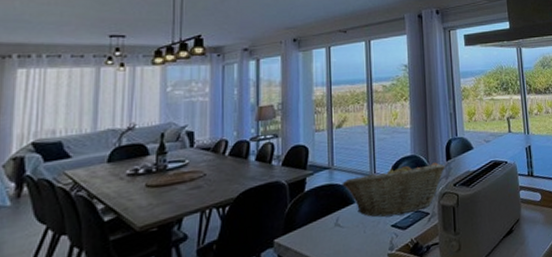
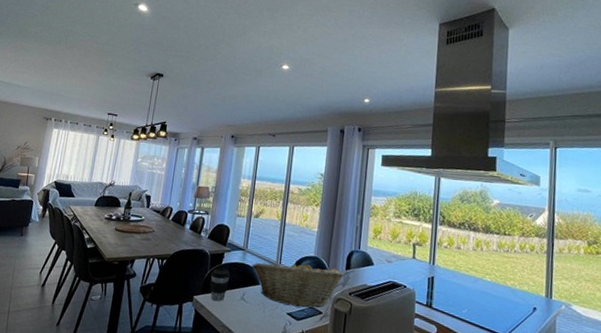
coffee cup: none [292,196,318,238] -> present [210,268,231,302]

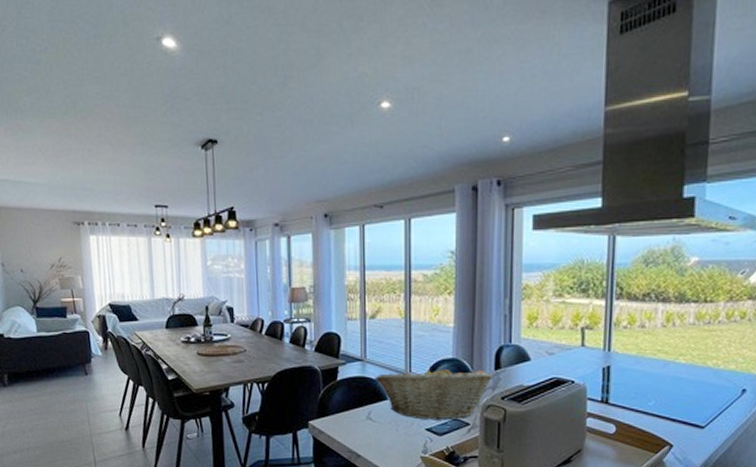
coffee cup: present [210,268,231,302] -> none [325,385,350,425]

